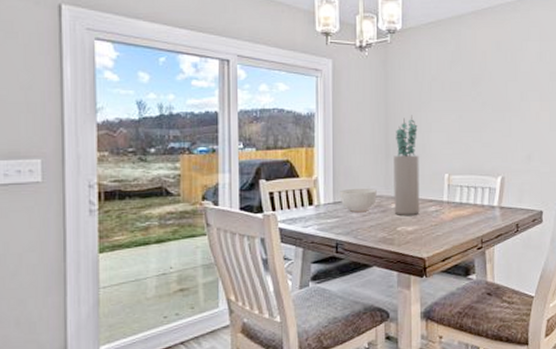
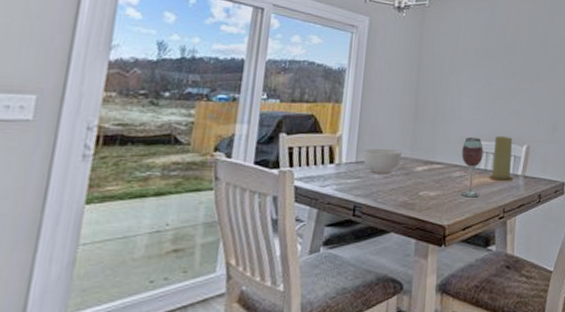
vase: present [393,115,420,215] -> none [417,78,449,180]
wineglass: none [436,172,457,231] -> present [460,138,484,198]
candle: none [465,168,490,213] -> present [489,135,514,181]

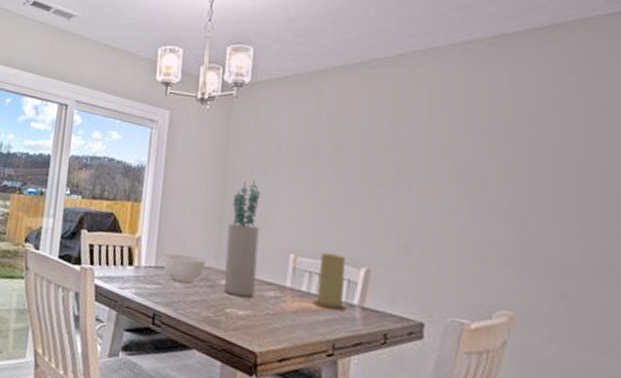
vase: none [417,78,449,180] -> present [223,179,261,298]
wineglass: present [460,138,484,198] -> none [276,251,306,325]

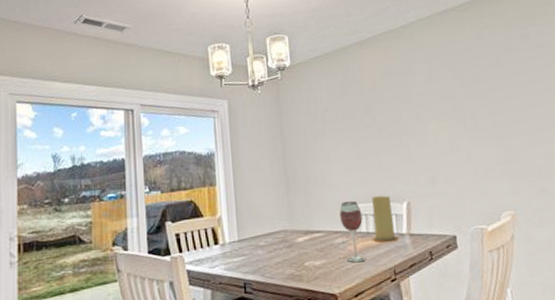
bowl: present [162,253,205,284] -> none [244,223,281,250]
vase: present [223,179,261,298] -> none [294,146,326,250]
wineglass: none [276,251,306,325] -> present [339,201,366,263]

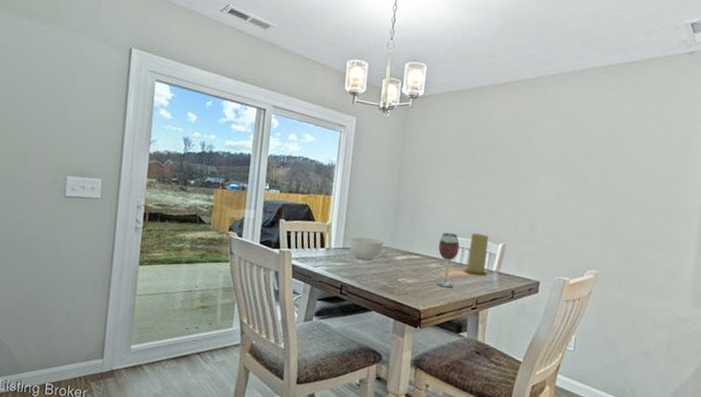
bowl: none [244,223,281,250] -> present [349,237,383,261]

